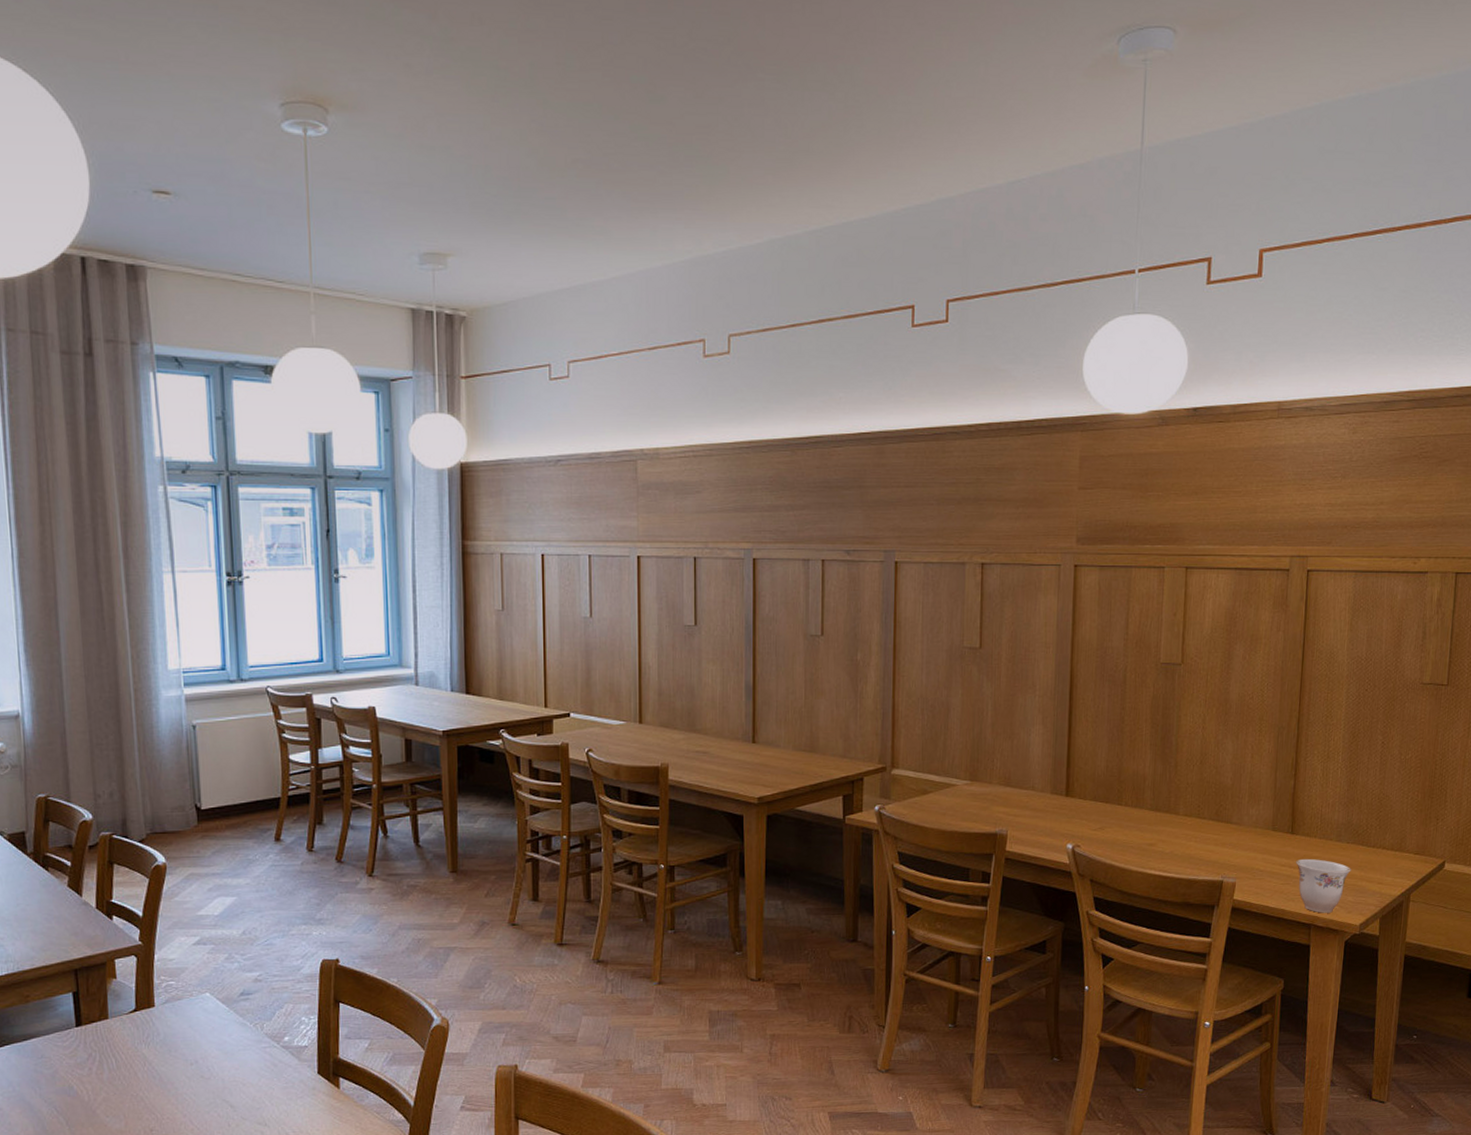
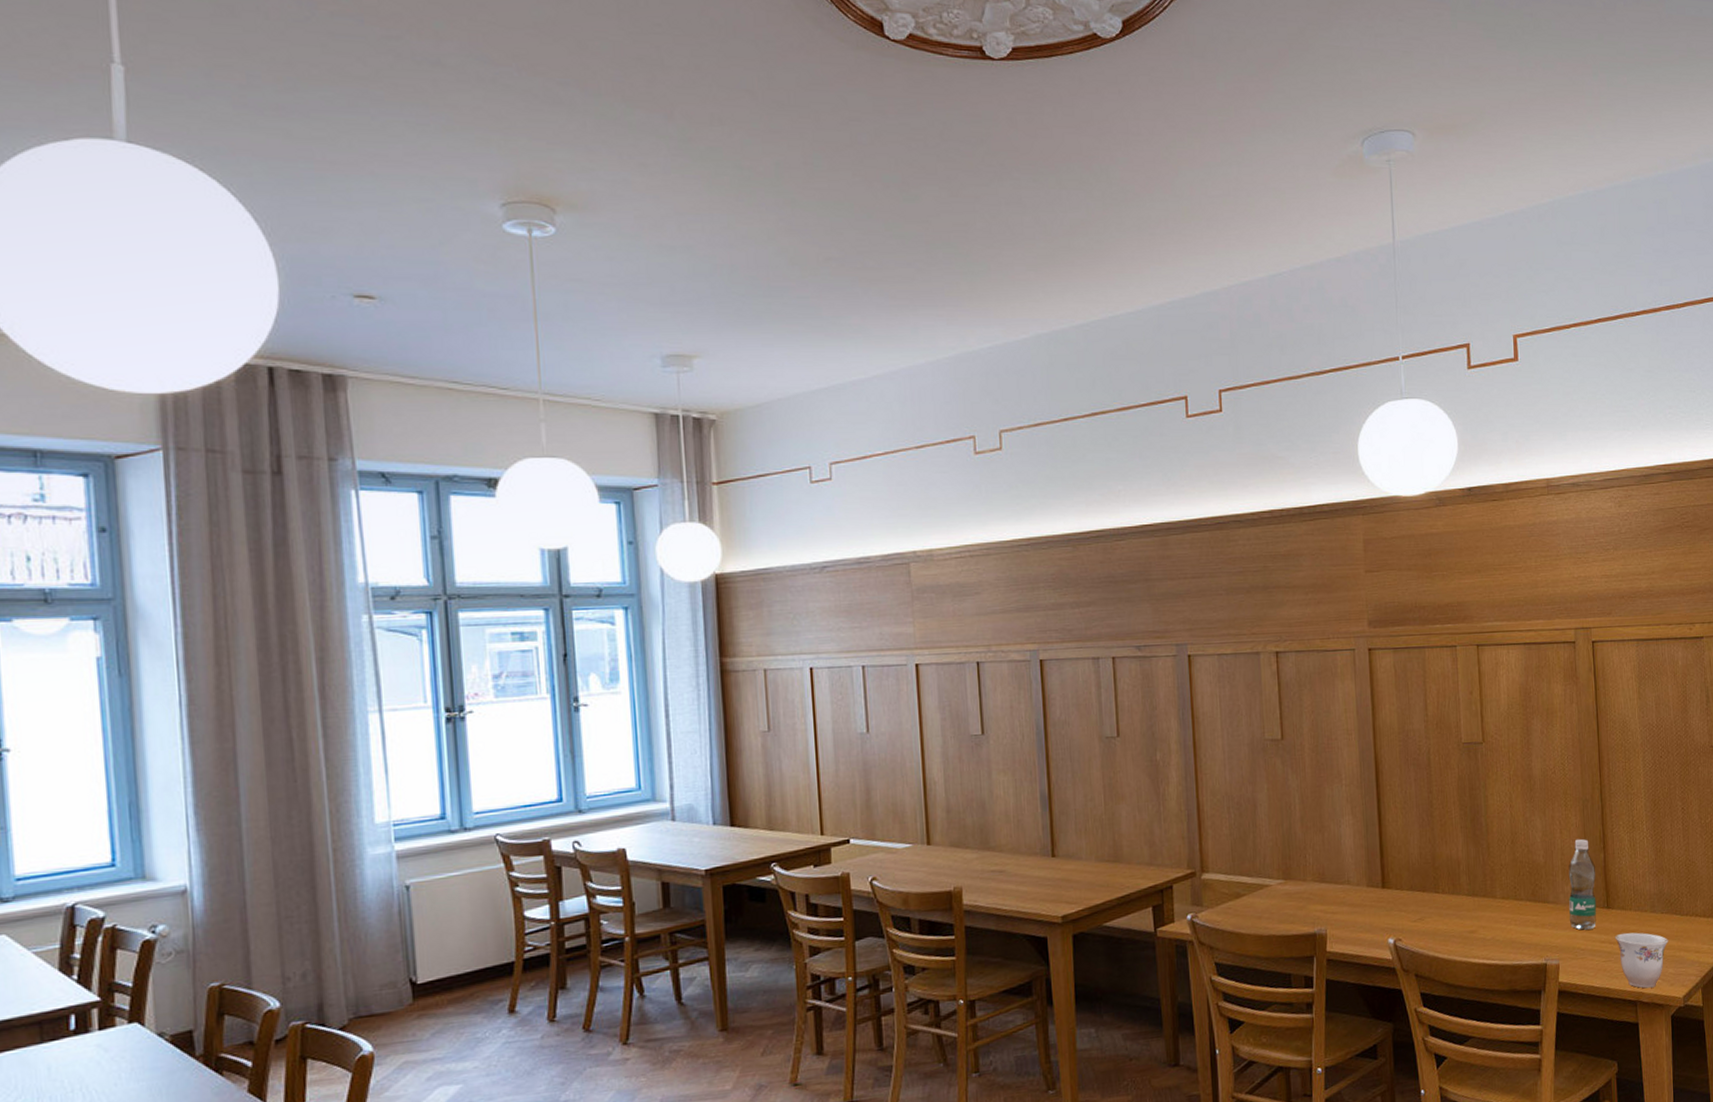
bottle: none [1250,764,1285,852] -> present [1568,838,1597,930]

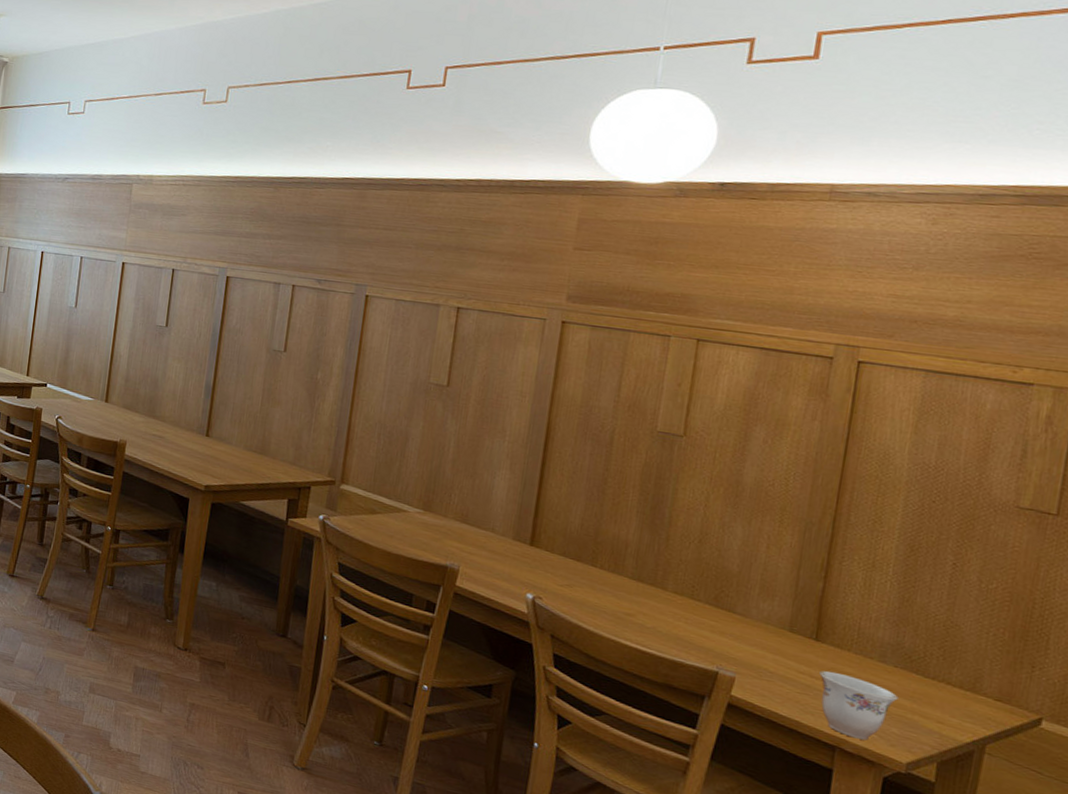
bottle: present [1568,838,1597,930] -> none [758,559,809,656]

